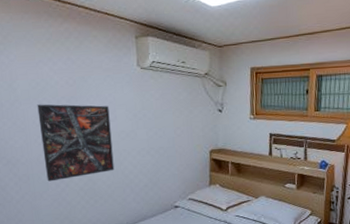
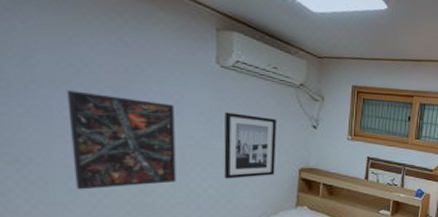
wall art: none [146,106,190,165] -> present [224,112,276,179]

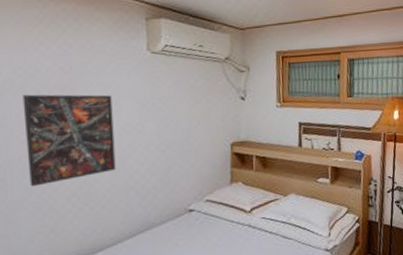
wall art: present [224,112,276,179] -> none [157,95,208,162]

